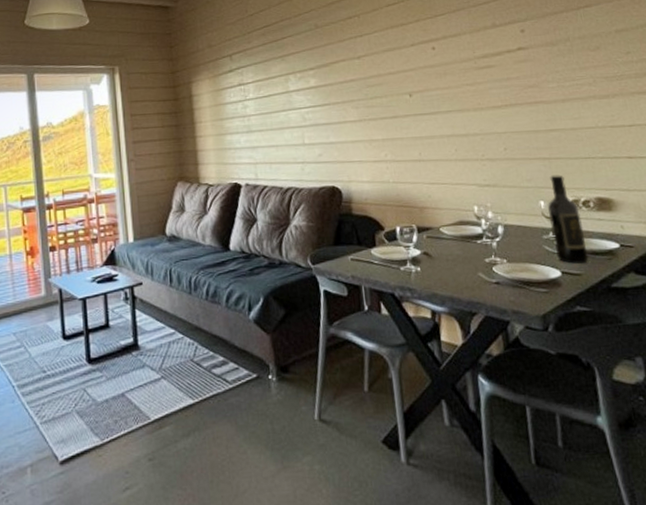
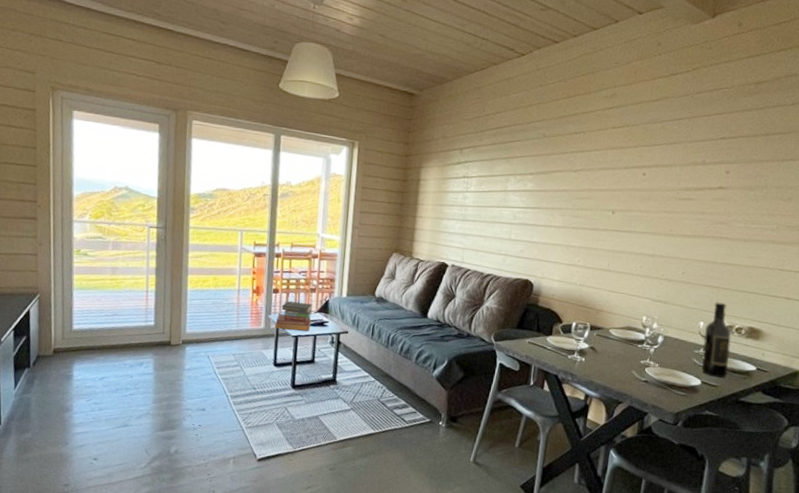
books: none [57,257,99,294] -> present [275,301,313,331]

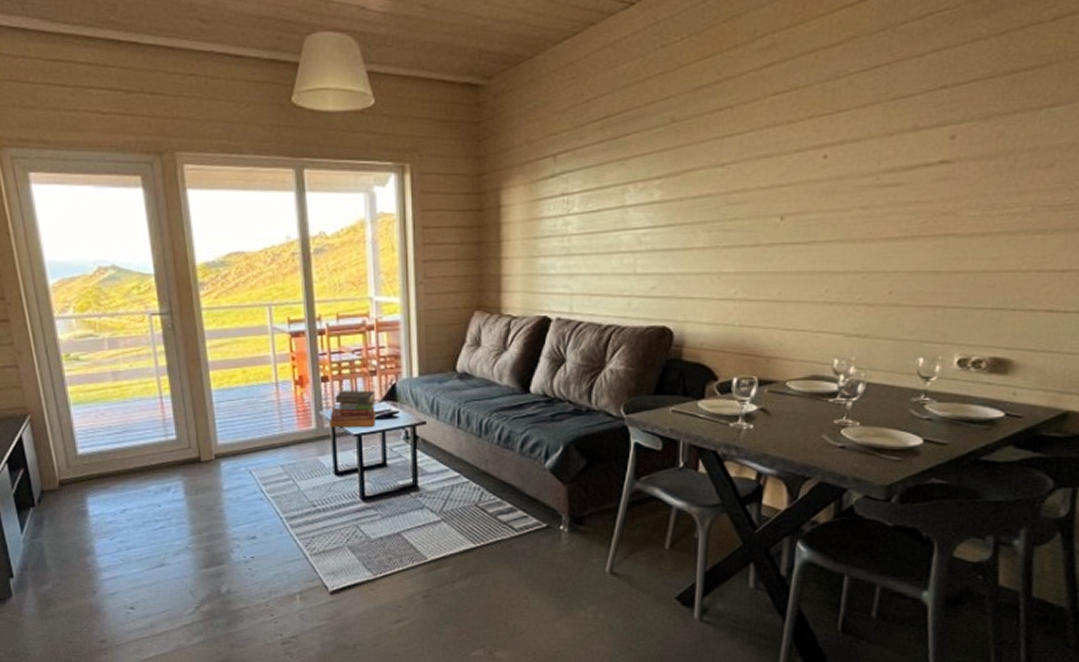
wine bottle: present [701,302,732,378] -> none [923,327,966,432]

